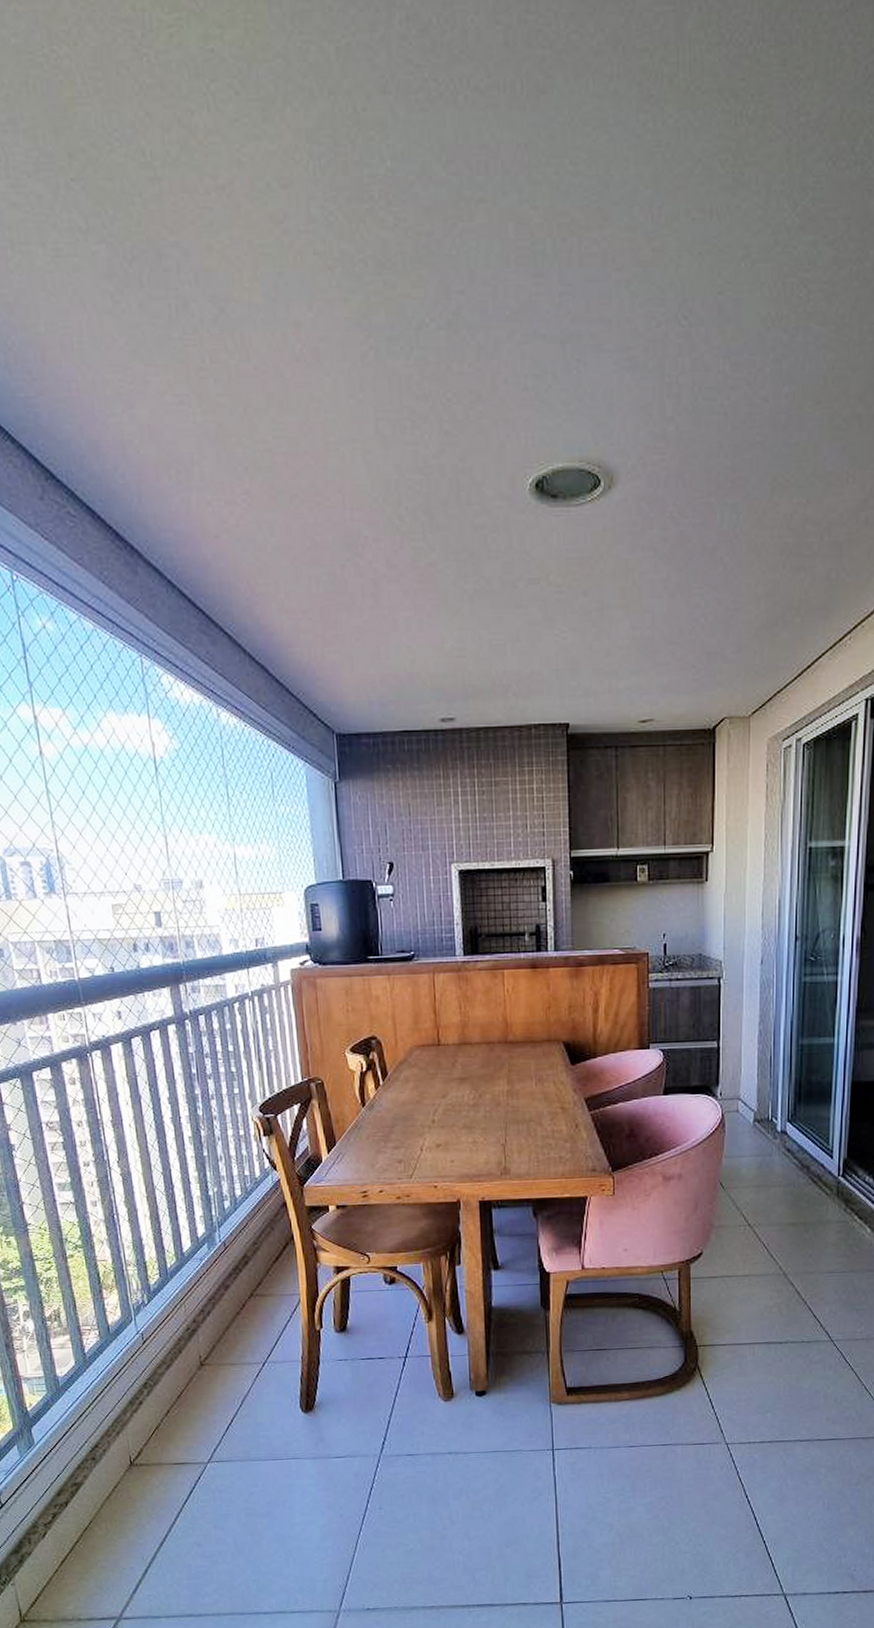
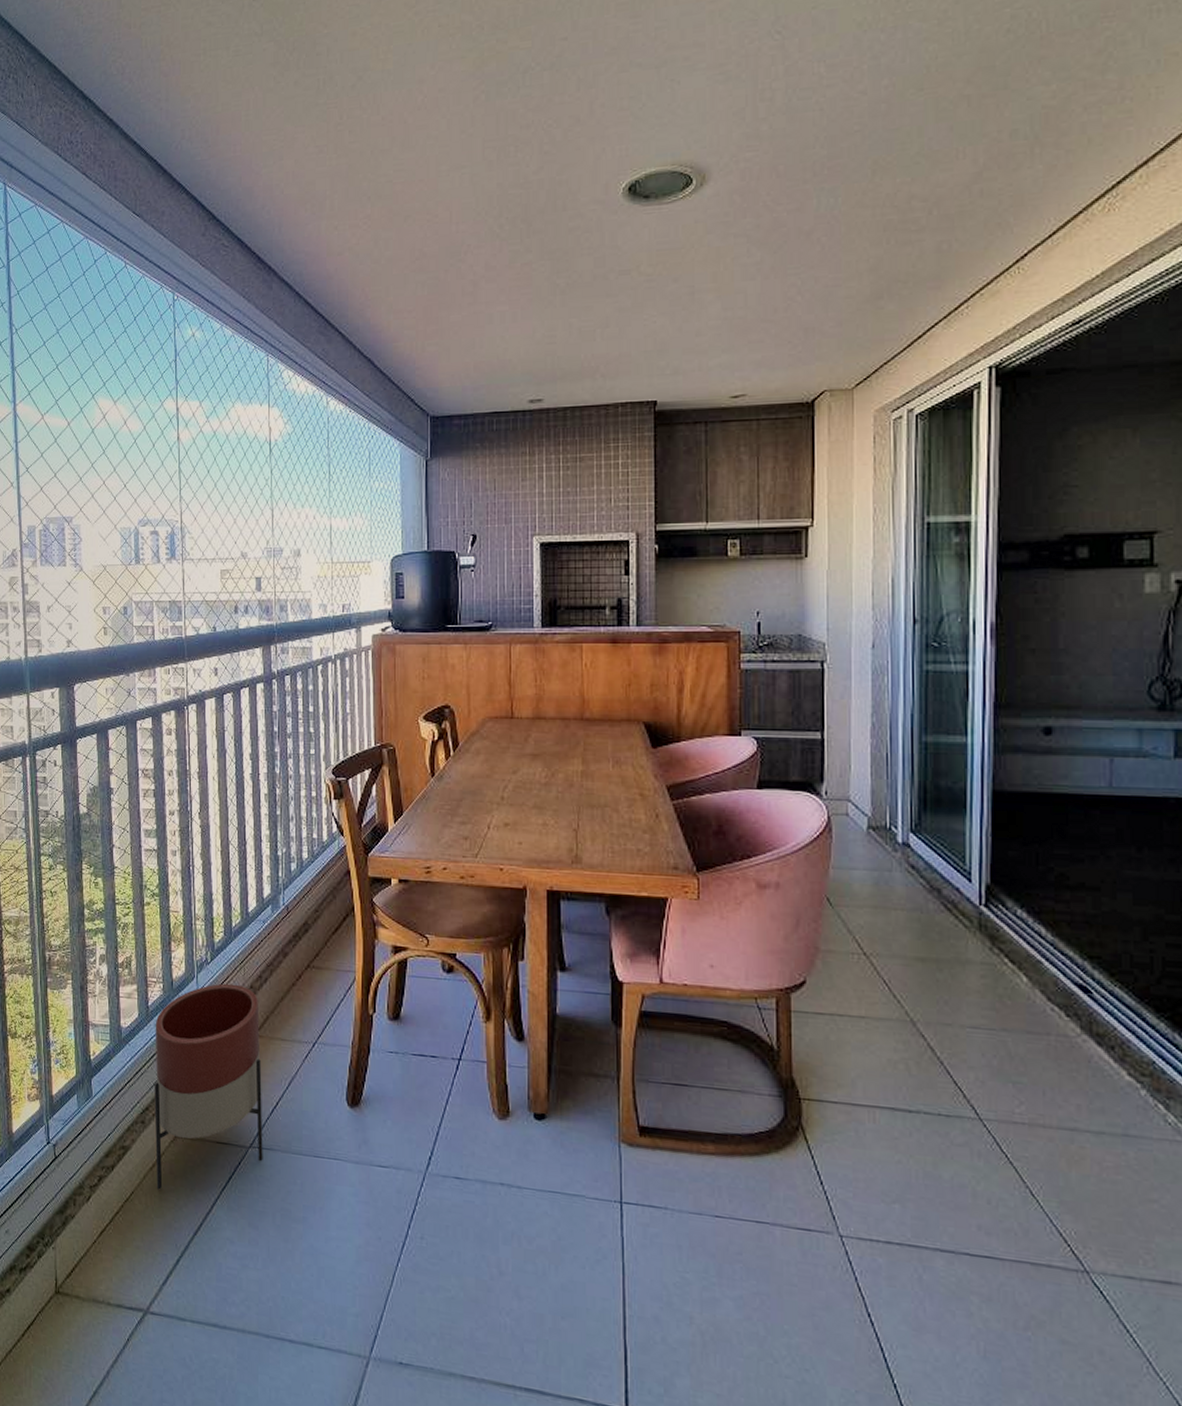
planter: none [94,1321,223,1515] -> present [154,983,263,1190]

